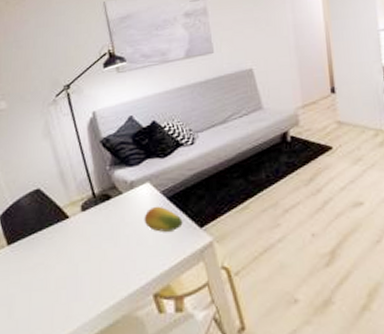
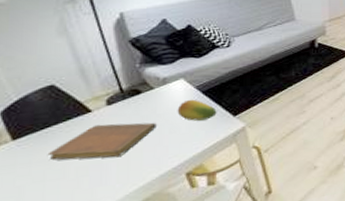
notebook: none [33,231,125,270] -> present [47,122,157,161]

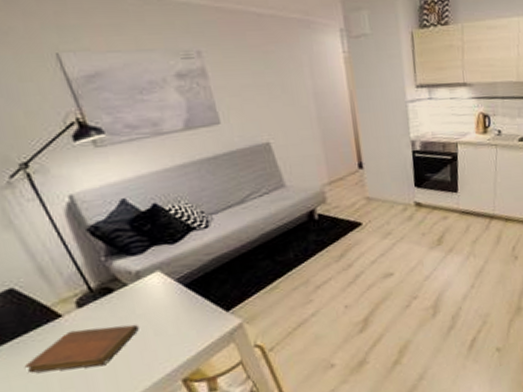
fruit: present [177,99,217,121] -> none [158,294,206,320]

